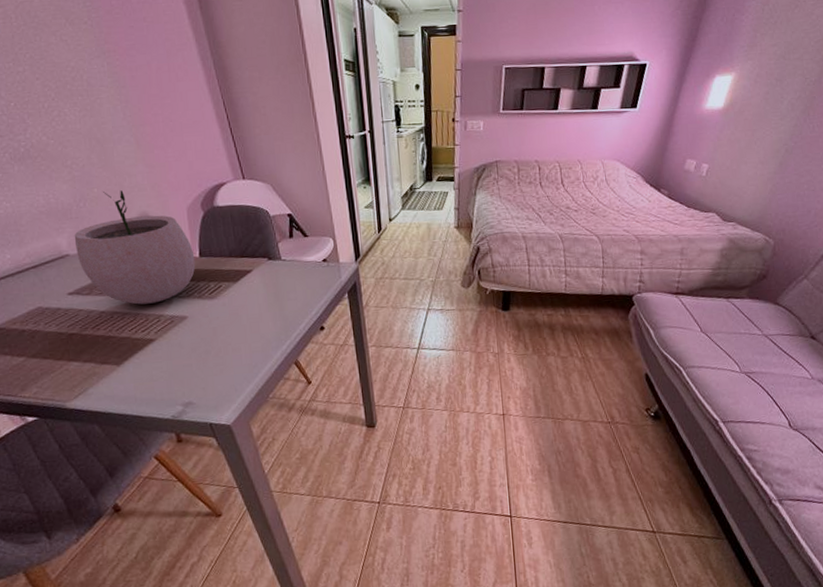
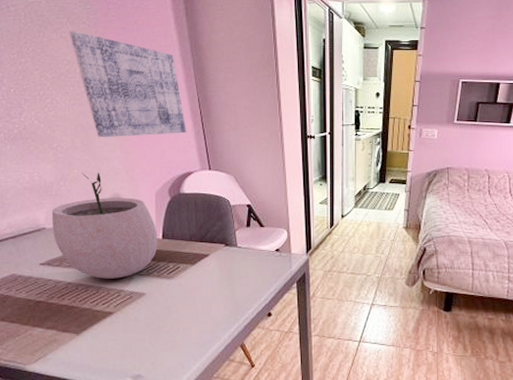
wall art: none [69,32,214,151] -> present [69,30,186,137]

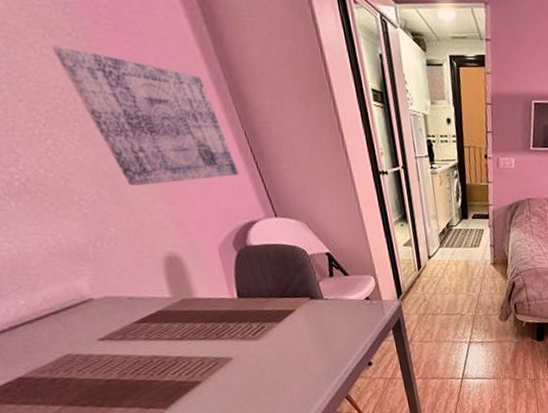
plant pot: present [51,173,158,279] -> none [95,229,235,348]

